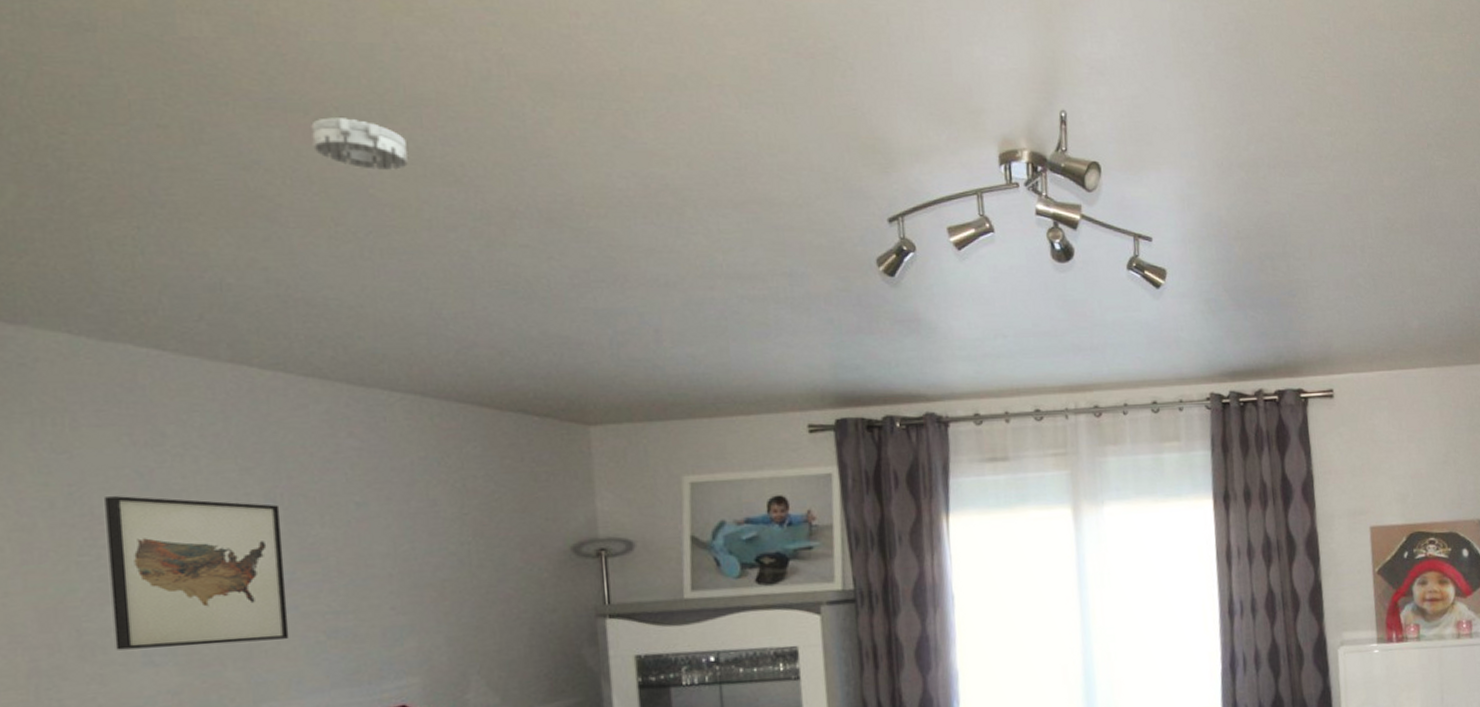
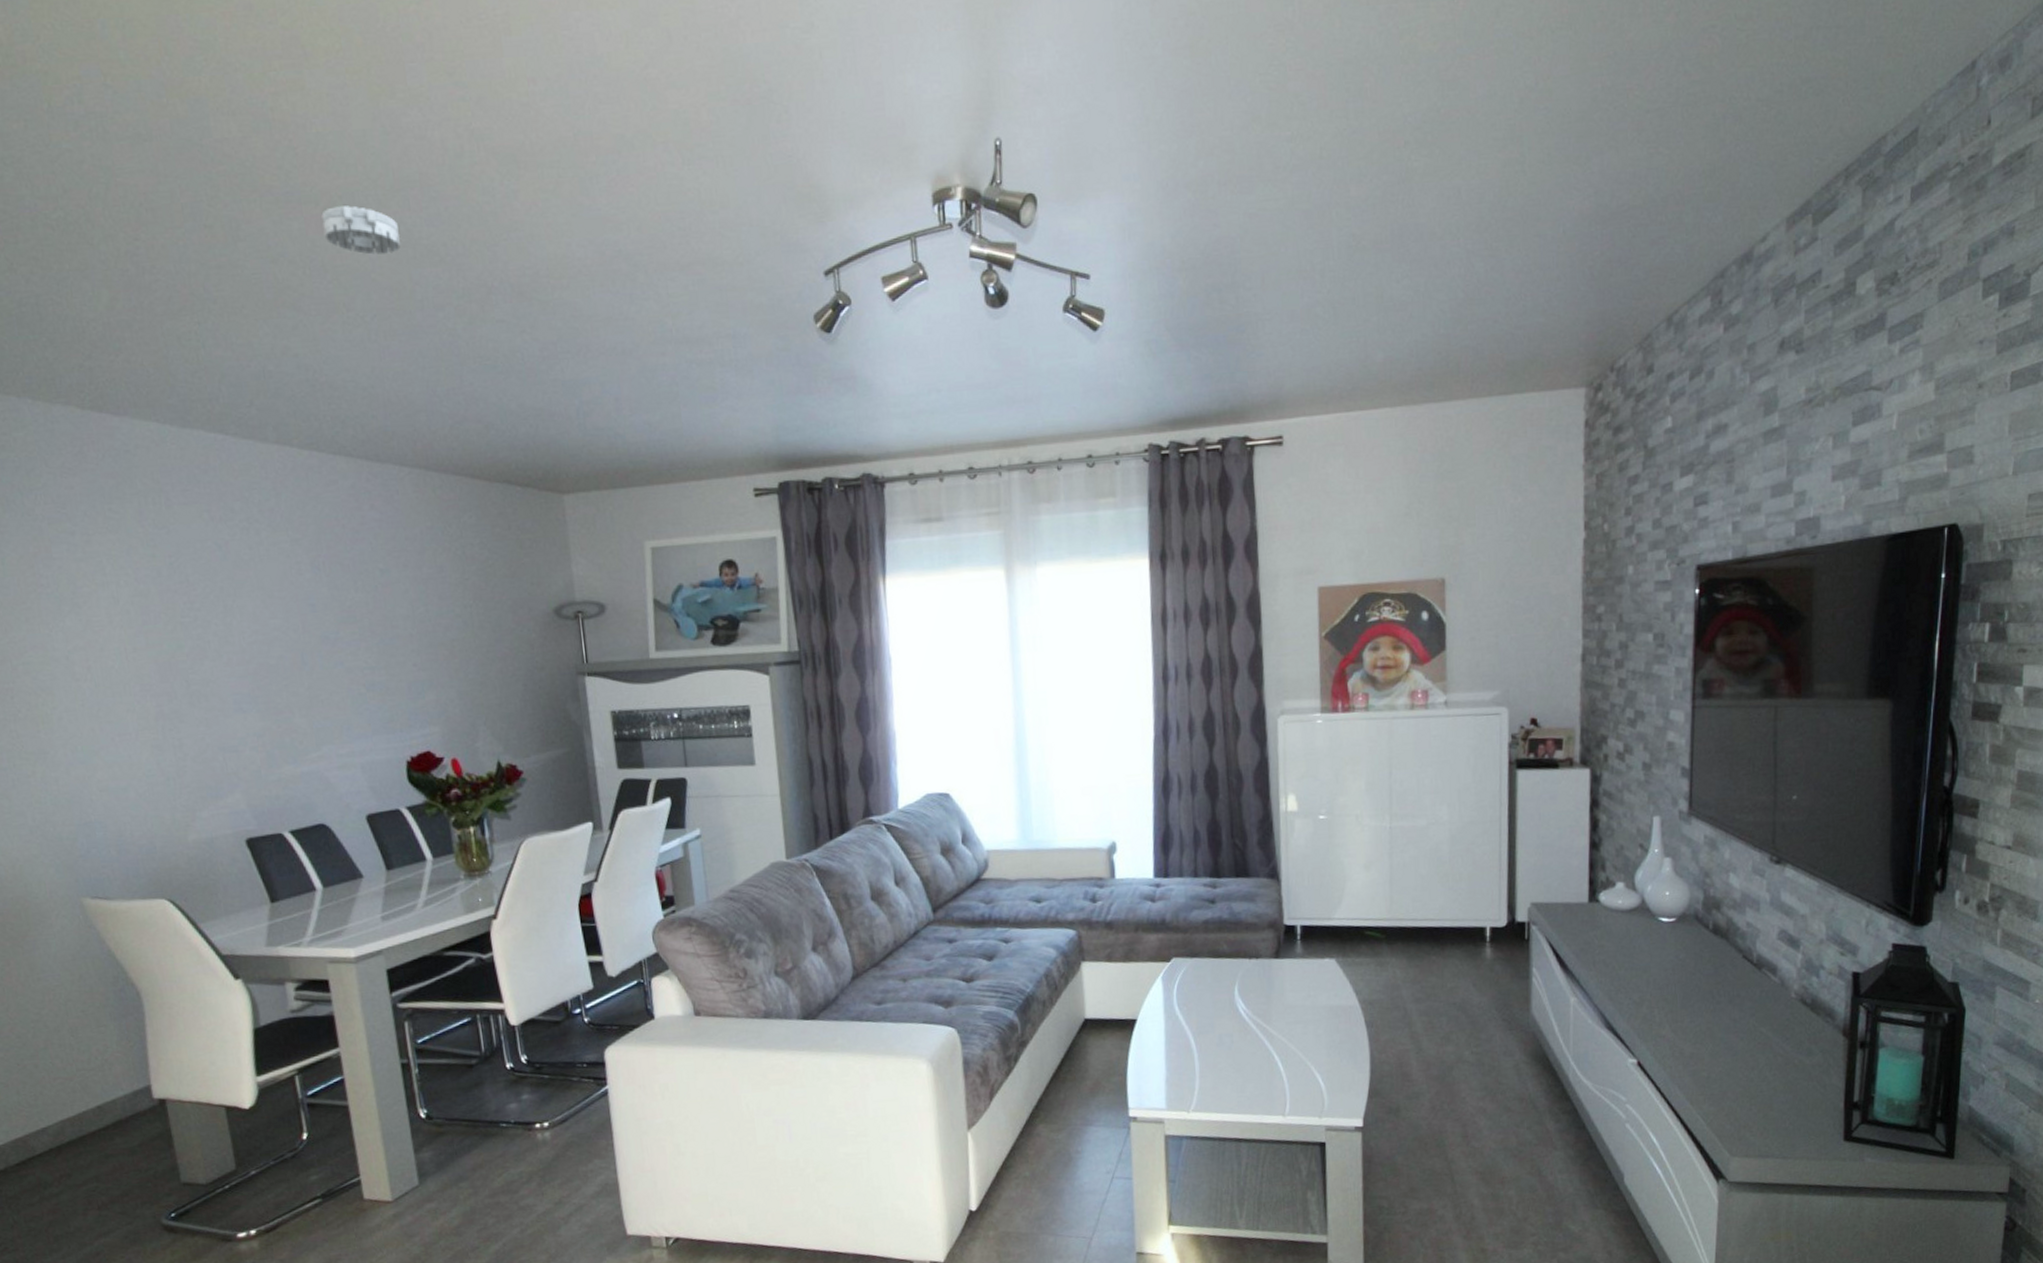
wall art: present [105,496,290,650] -> none [195,565,339,698]

